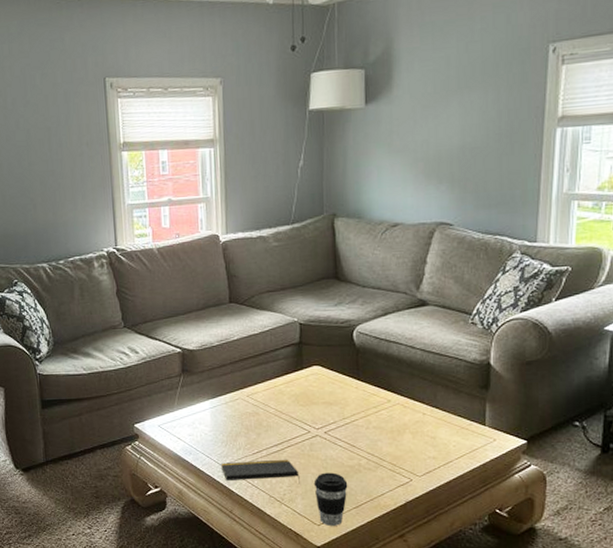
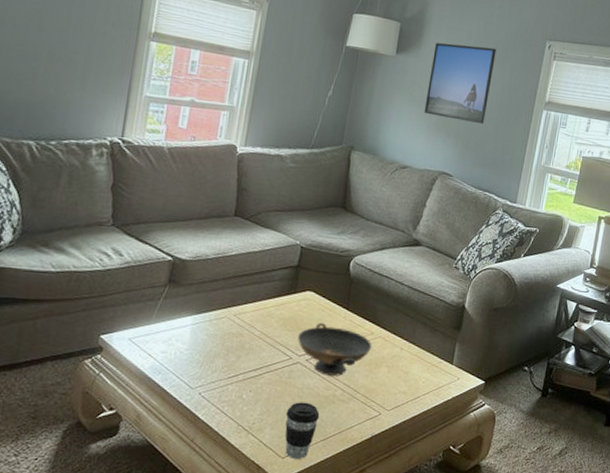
notepad: present [221,459,300,485] -> none [191,385,273,413]
decorative bowl: none [311,396,391,446] -> present [297,323,373,376]
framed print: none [407,69,485,163] -> present [424,42,497,125]

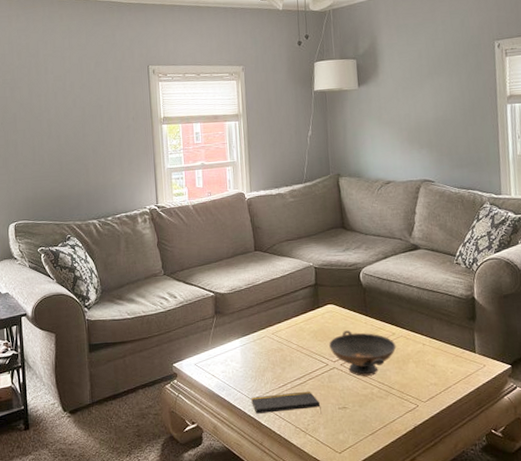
notepad: none [191,385,273,413] -> present [251,391,322,415]
coffee cup: present [285,402,320,459] -> none [333,402,364,453]
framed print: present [424,42,497,125] -> none [391,60,453,132]

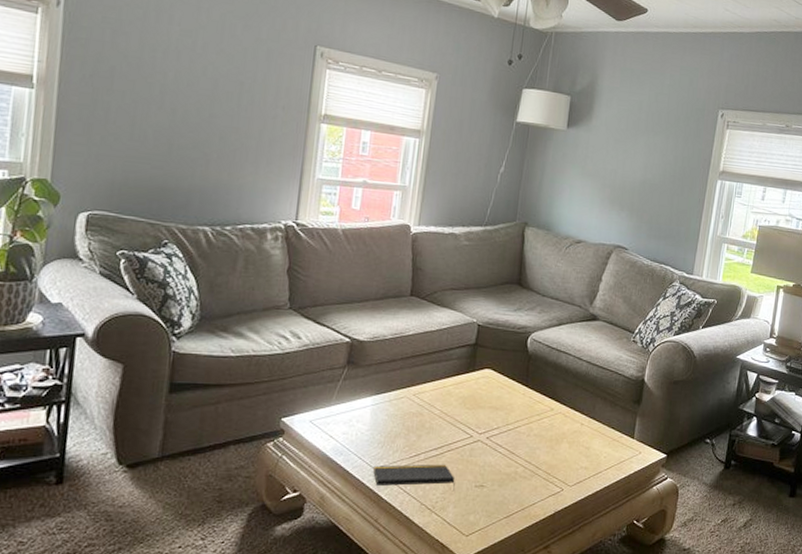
decorative bowl: present [328,331,397,376] -> none [477,400,553,453]

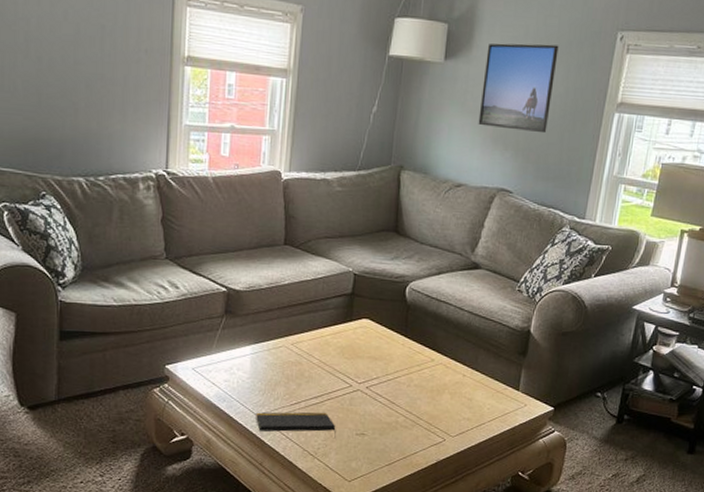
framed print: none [597,115,668,197] -> present [478,43,559,134]

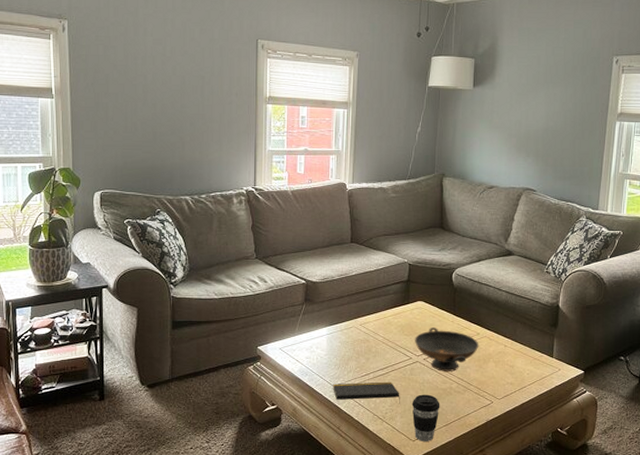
coffee cup: none [349,428,383,482] -> present [412,394,440,441]
decorative bowl: none [356,351,433,403] -> present [414,328,479,371]
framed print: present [478,43,559,134] -> none [504,70,566,141]

